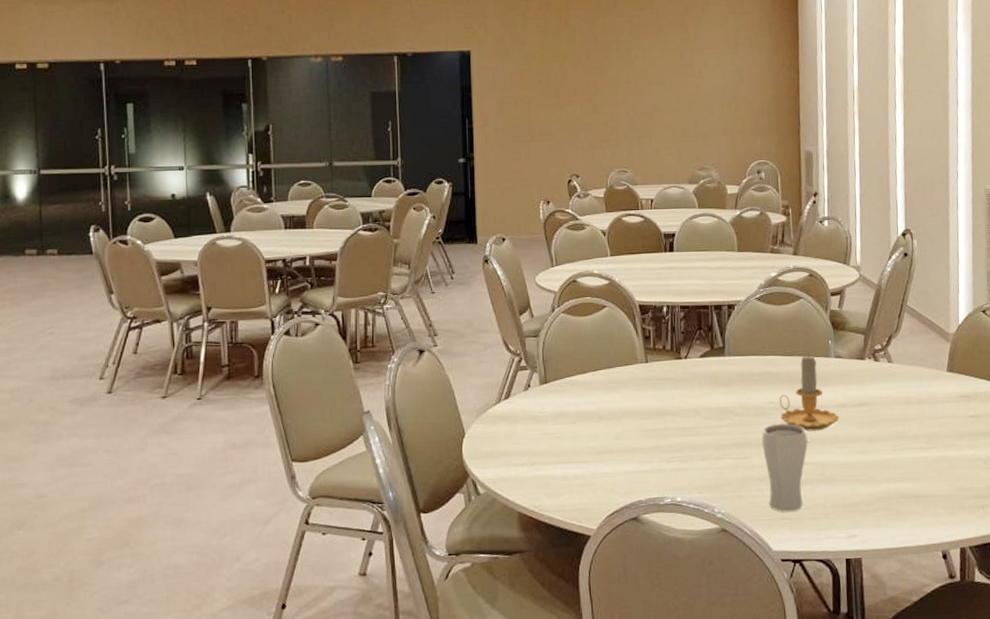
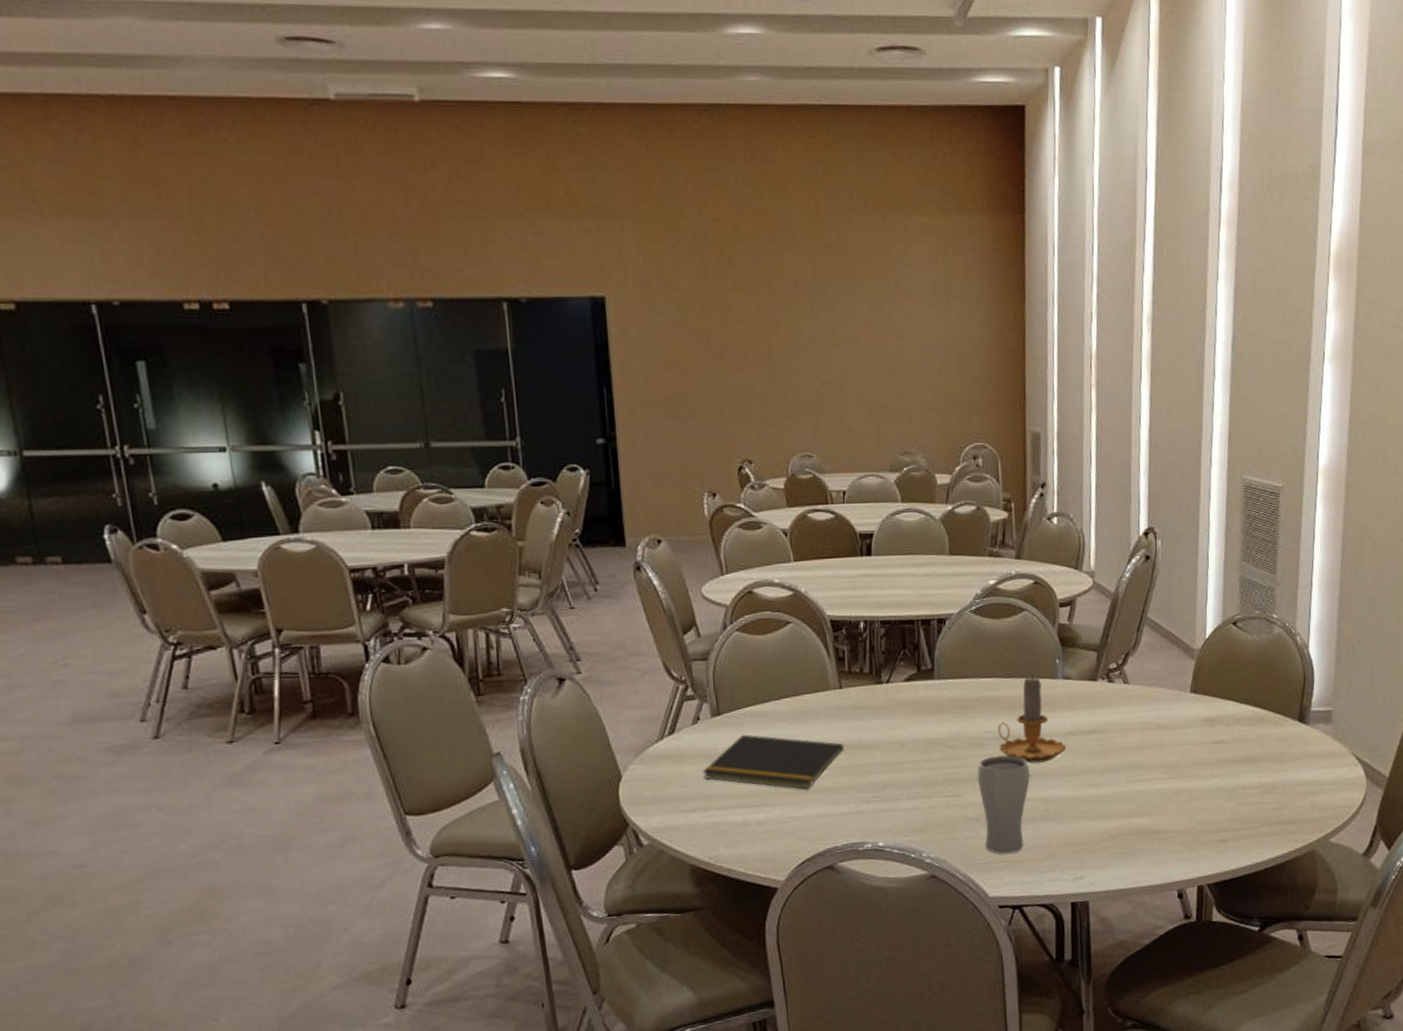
notepad: none [531,400,649,450] -> present [702,734,844,791]

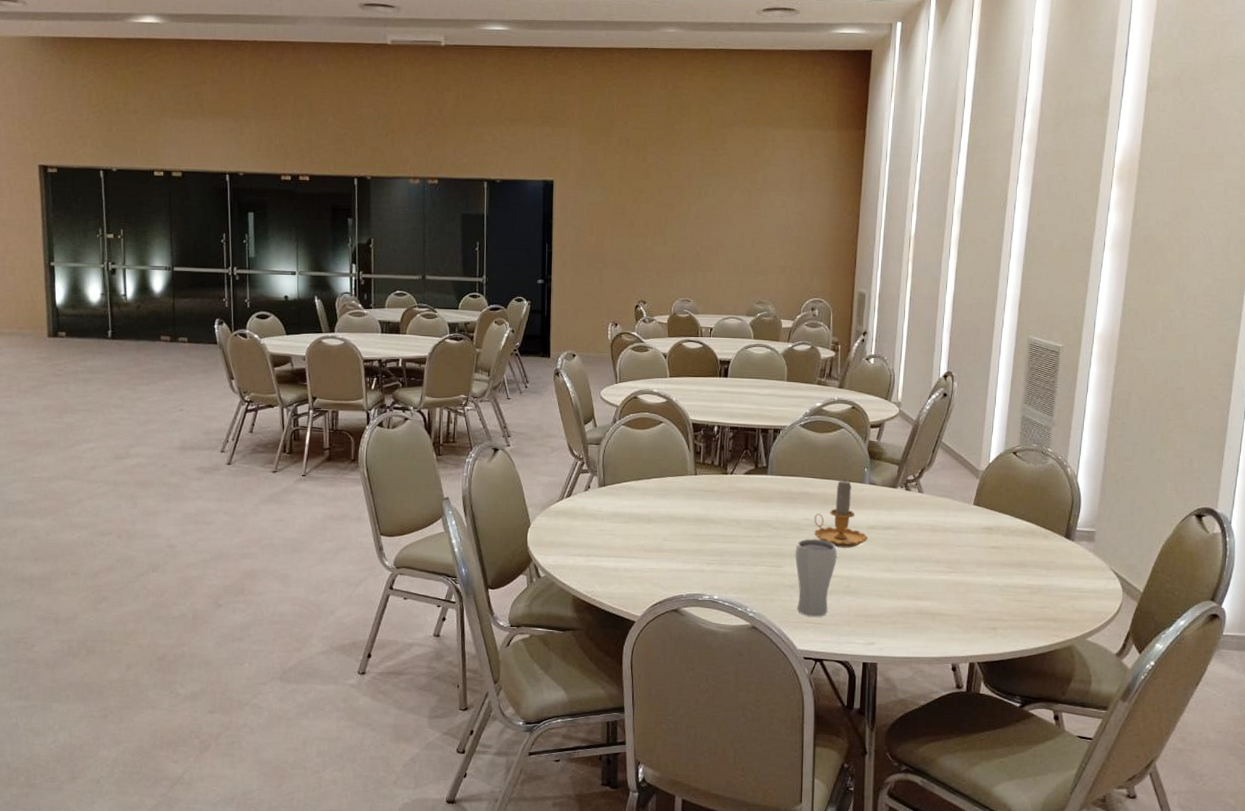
notepad: present [702,734,844,791] -> none [588,502,694,550]

